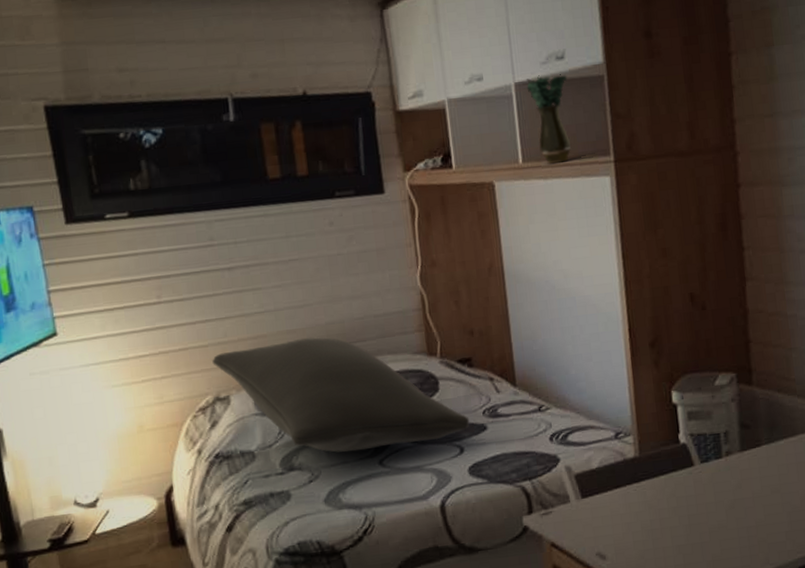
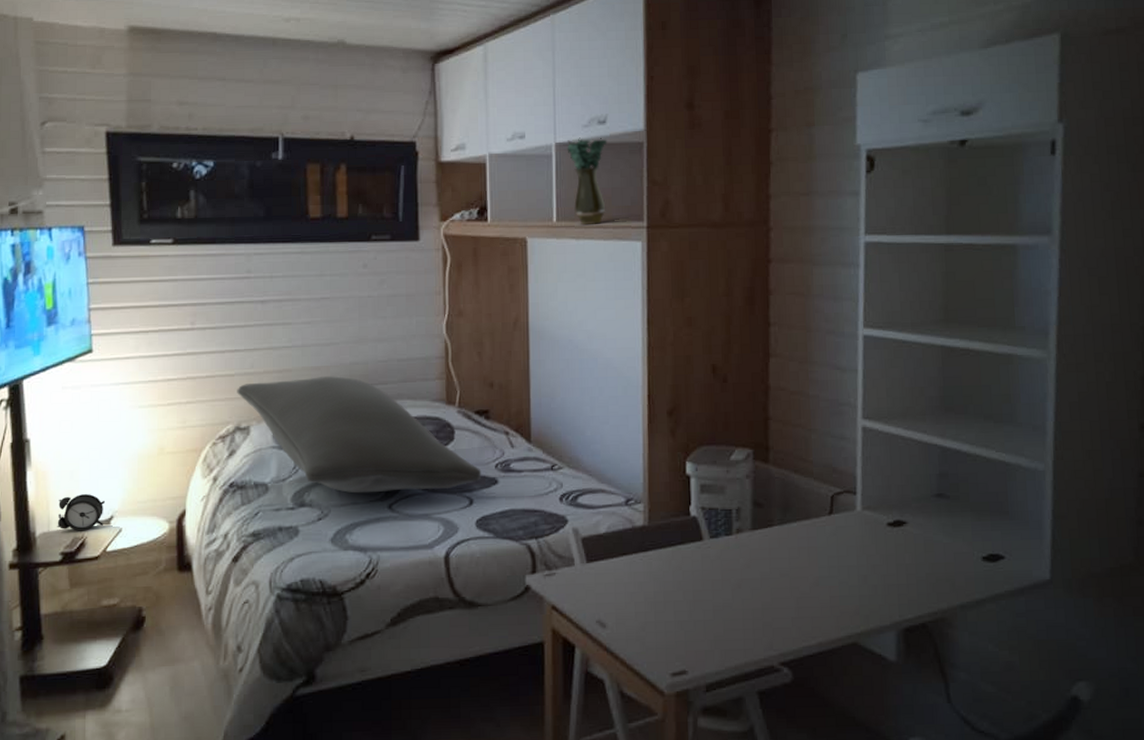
alarm clock: none [40,478,90,517] -> present [57,494,106,531]

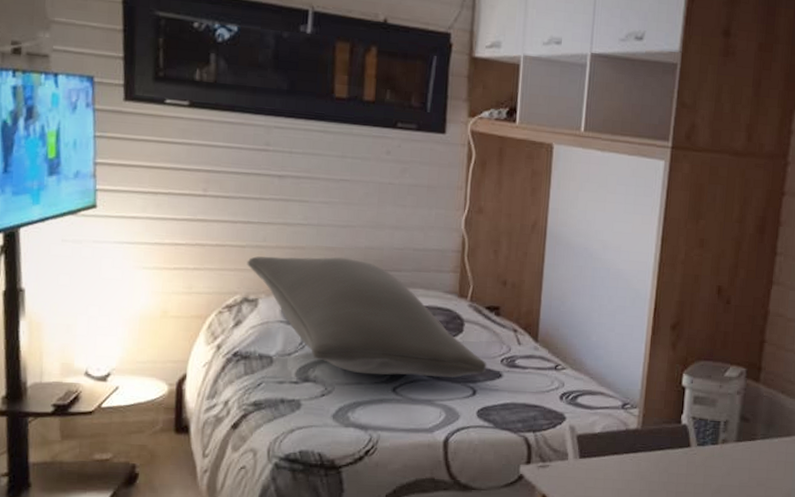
alarm clock: present [57,494,106,531] -> none [50,349,103,386]
vase: present [567,137,608,225] -> none [602,51,643,139]

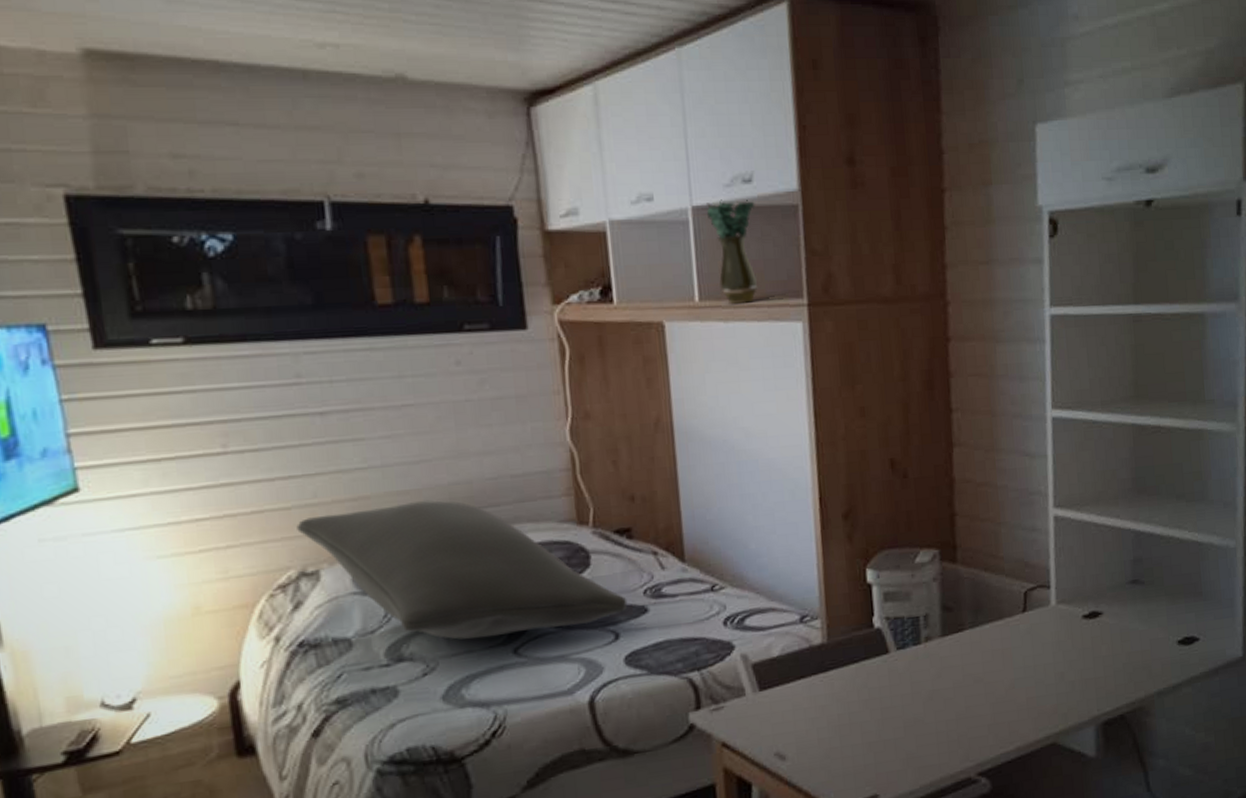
vase: none [602,51,643,139] -> present [706,199,759,304]

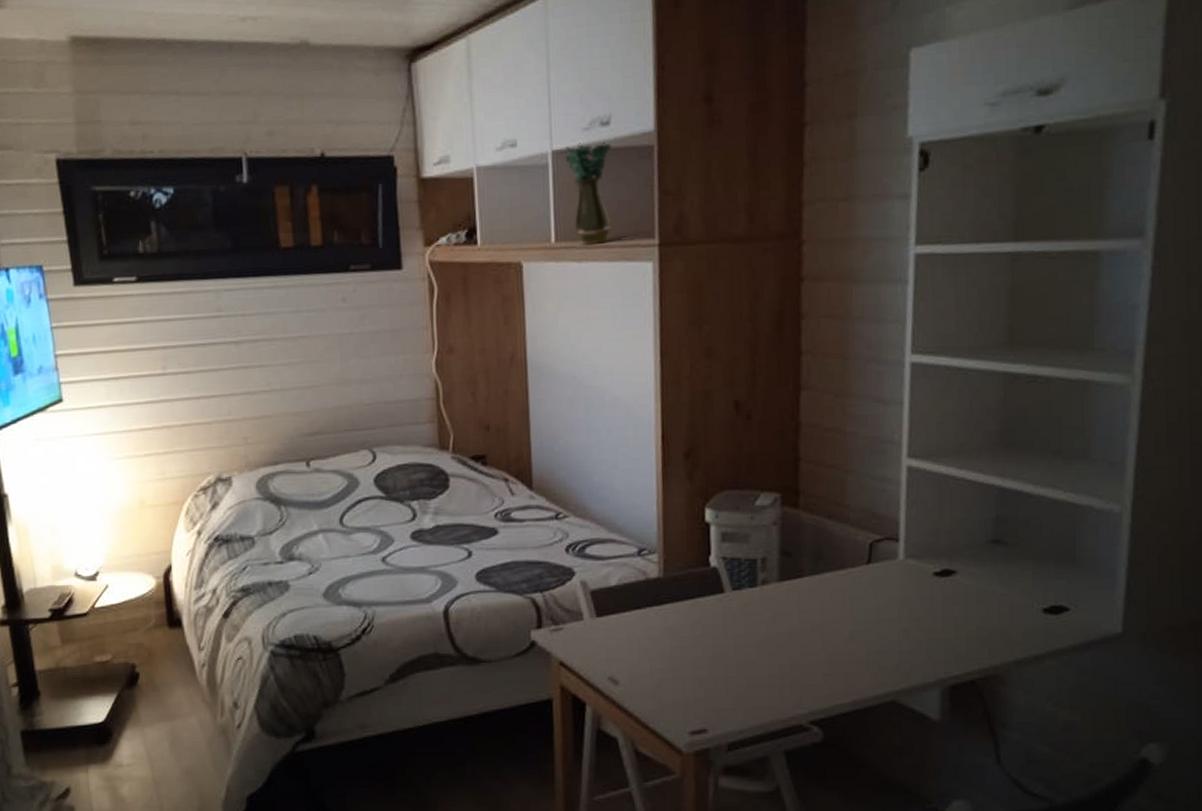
pillow: present [296,500,628,640] -> none [215,422,480,546]

